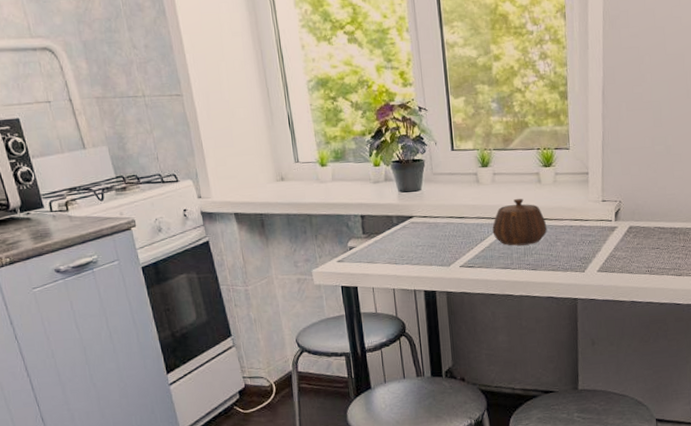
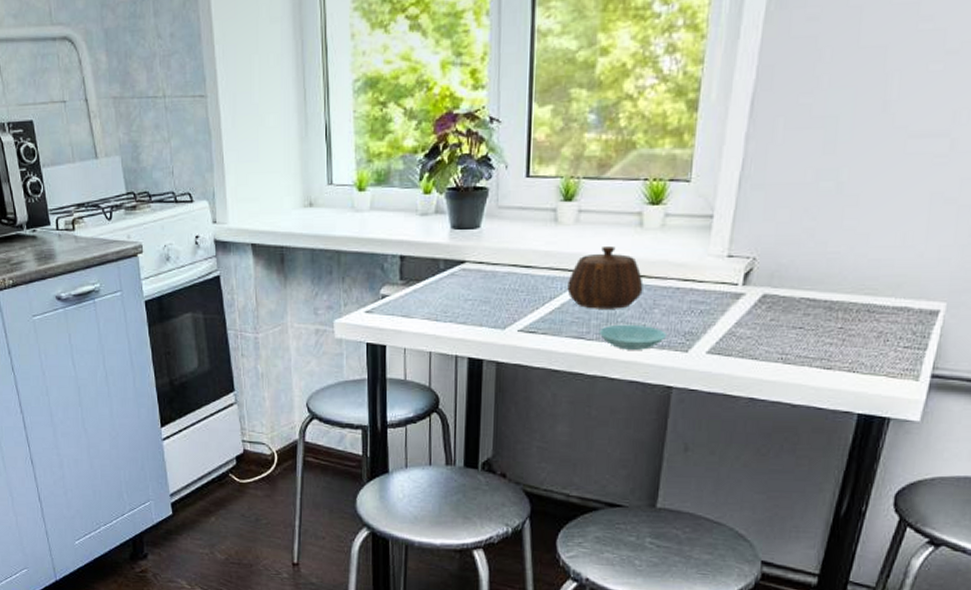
saucer: none [520,255,569,274] -> present [599,324,667,350]

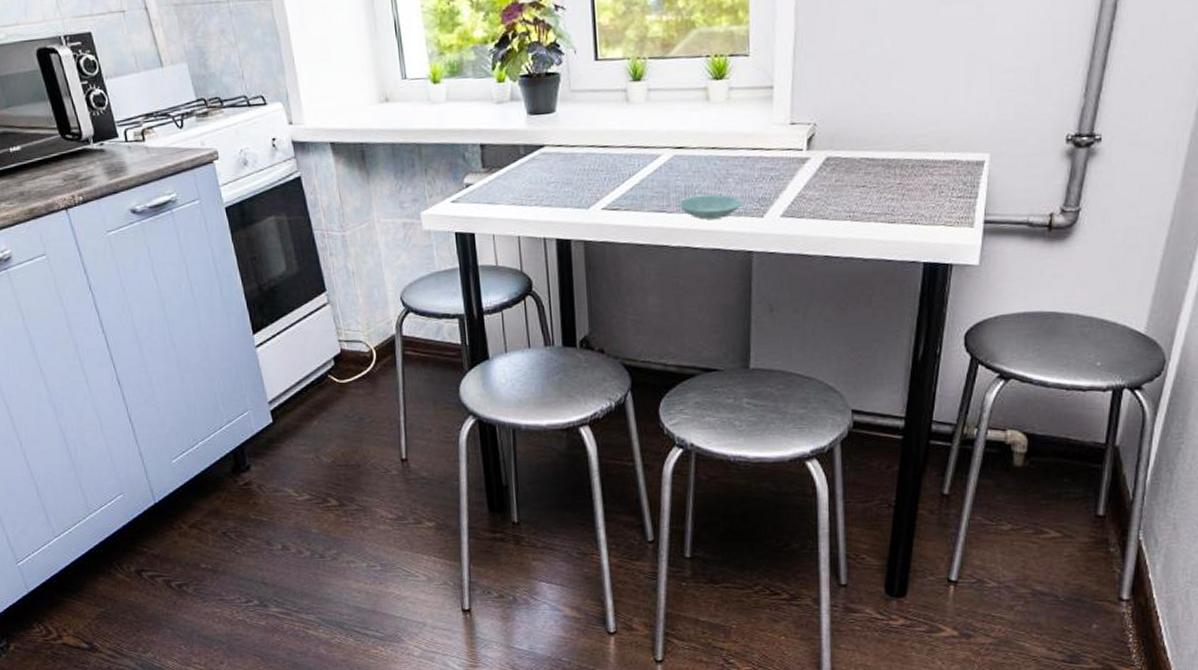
teapot: present [567,247,643,309] -> none [644,122,716,183]

